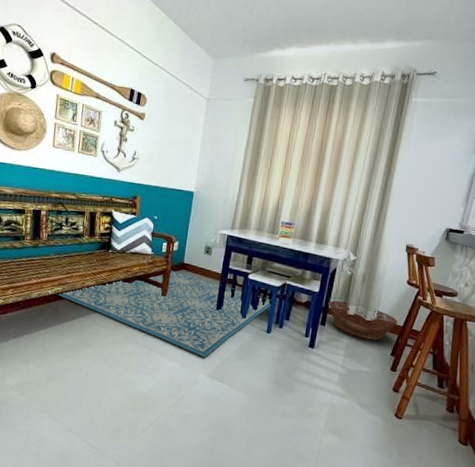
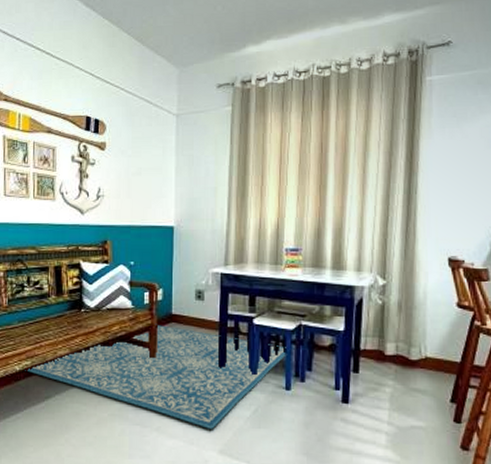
basket: present [328,300,398,341] -> none [358,339,454,385]

